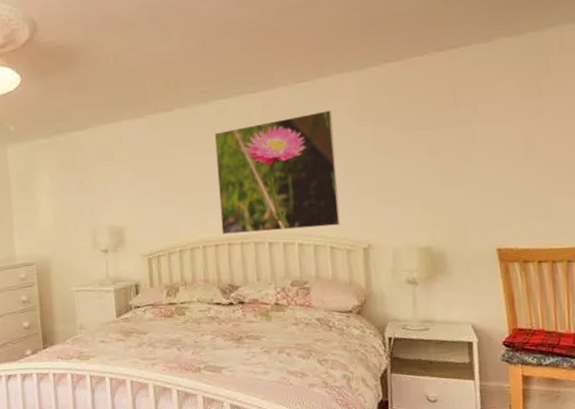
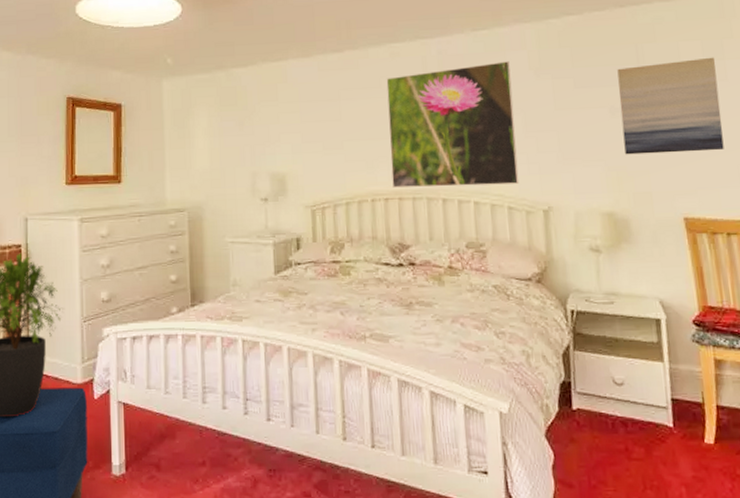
wall art: none [435,94,538,193] -> present [617,57,724,155]

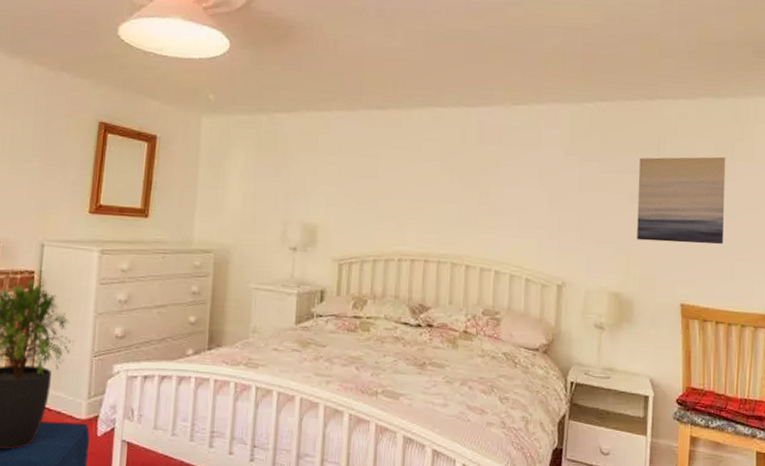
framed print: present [386,61,519,188] -> none [420,138,543,257]

